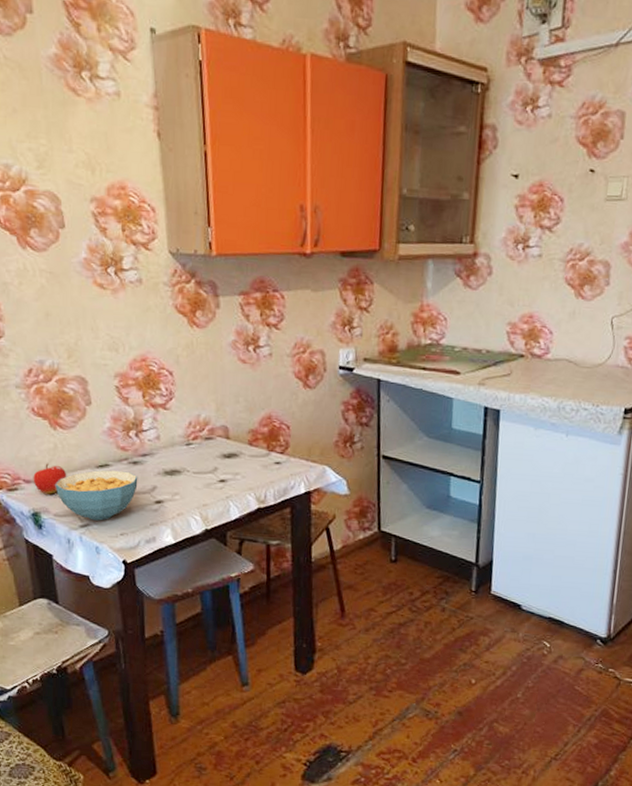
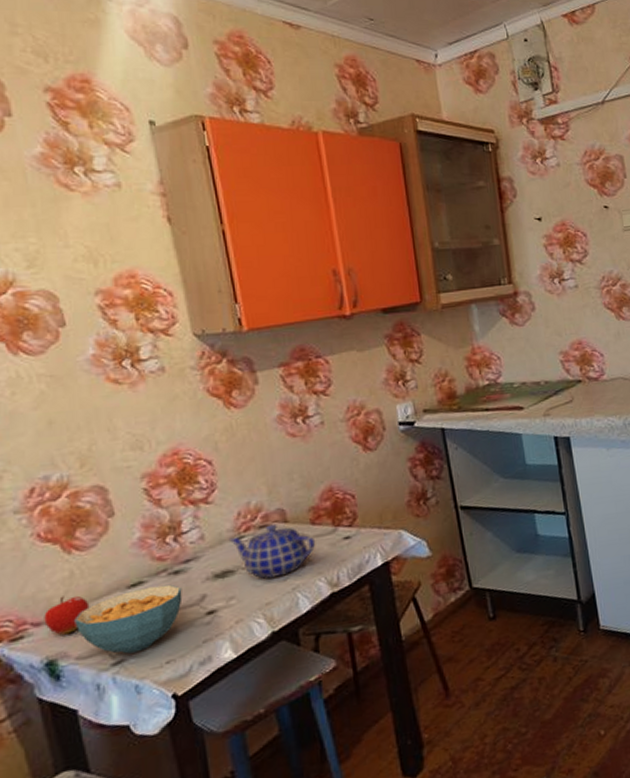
teapot: none [179,438,251,484] -> present [228,524,316,579]

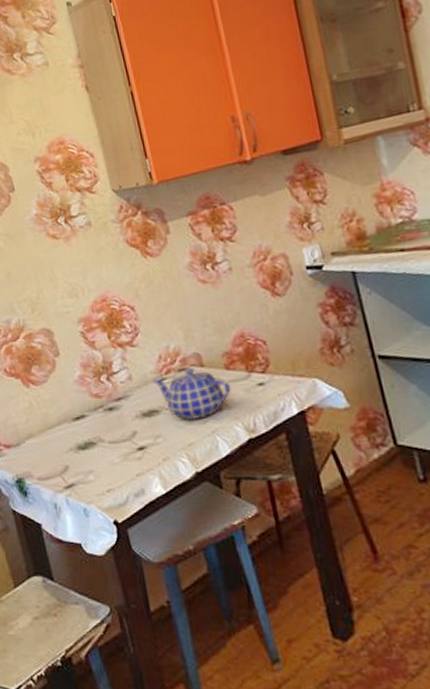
fruit: present [44,595,90,635] -> none [12,423,46,457]
cereal bowl: present [74,584,183,654] -> none [35,419,117,480]

